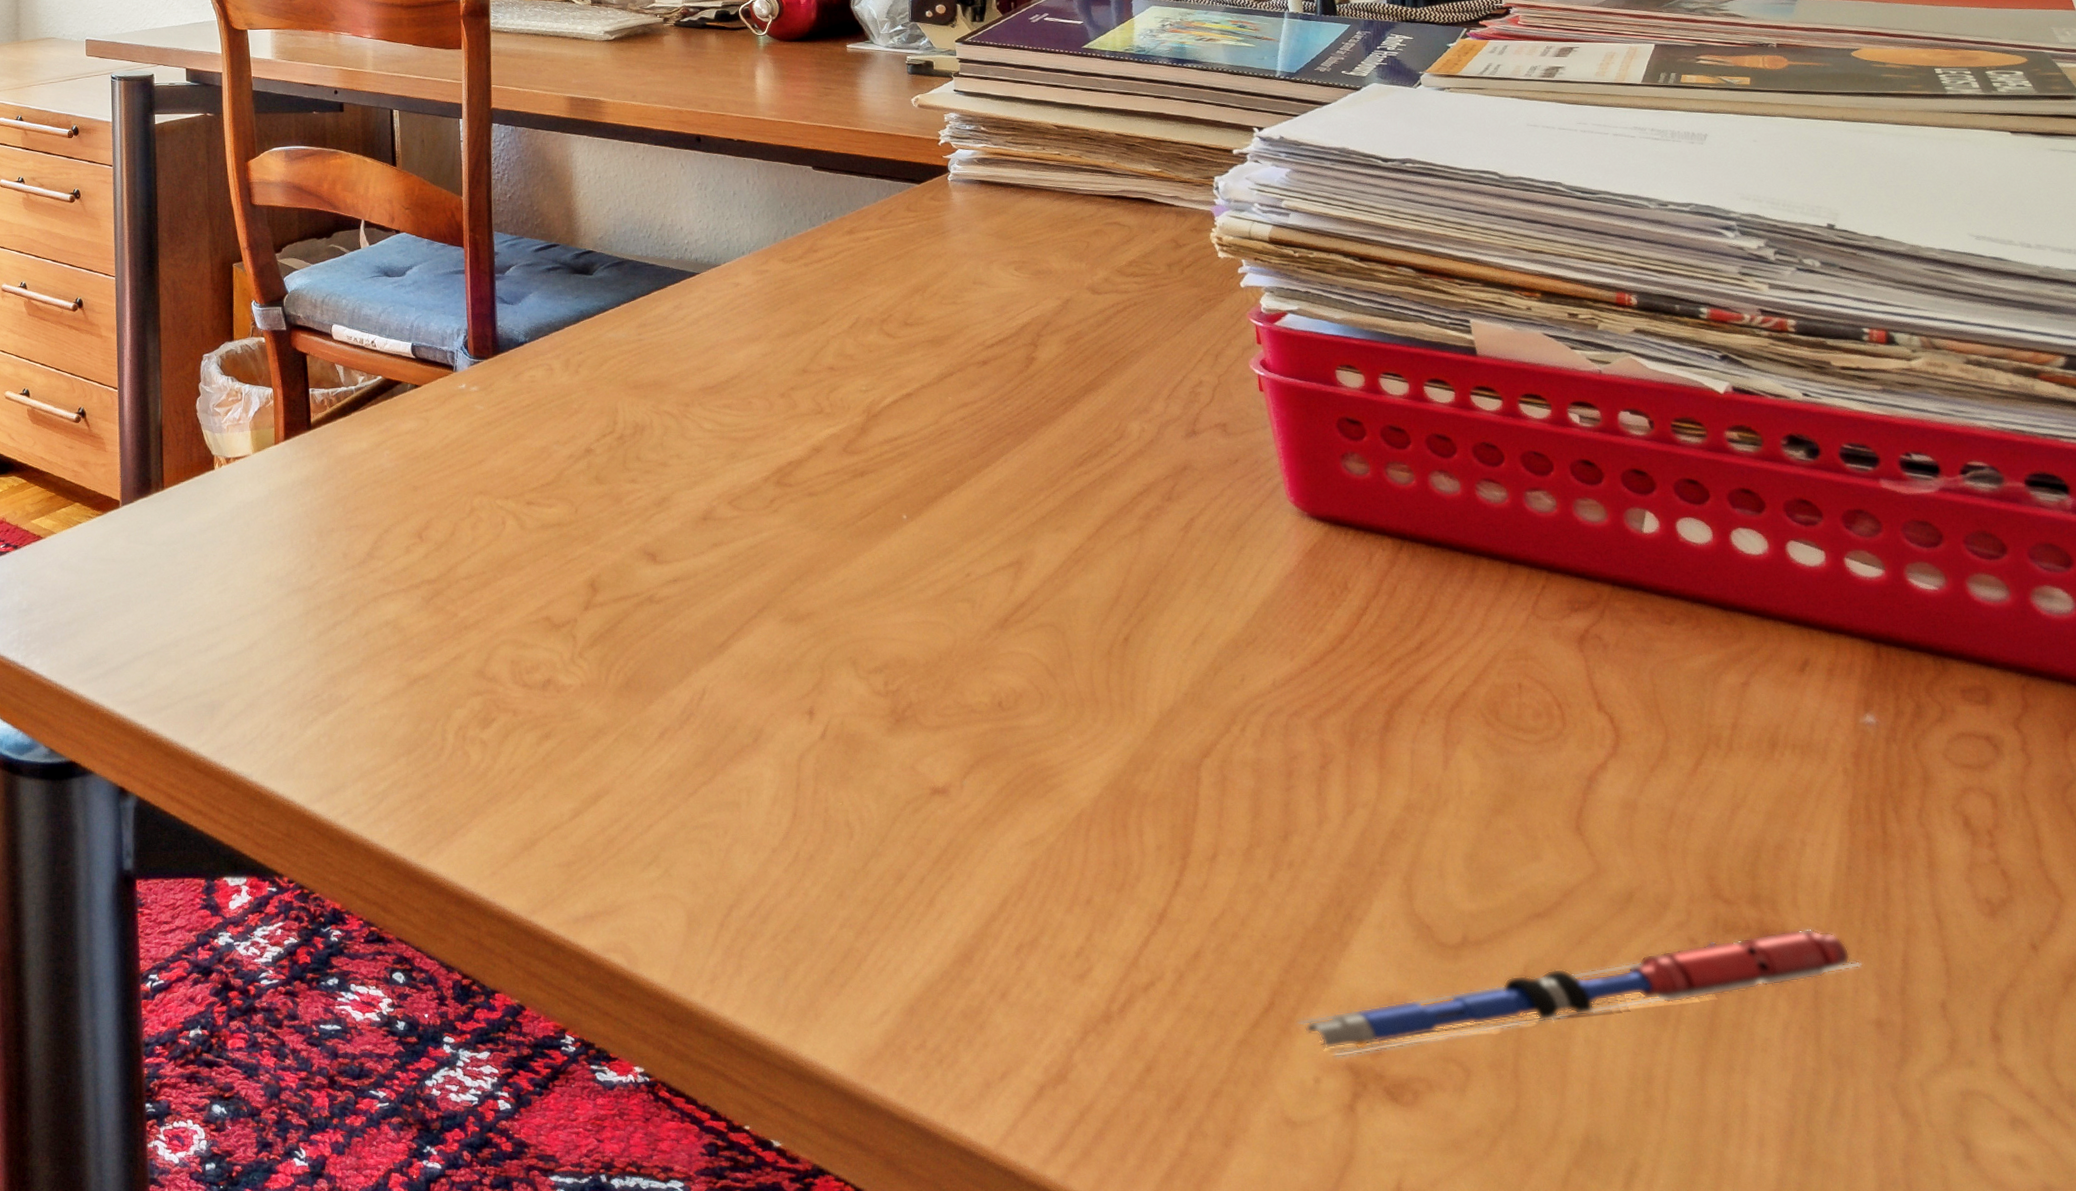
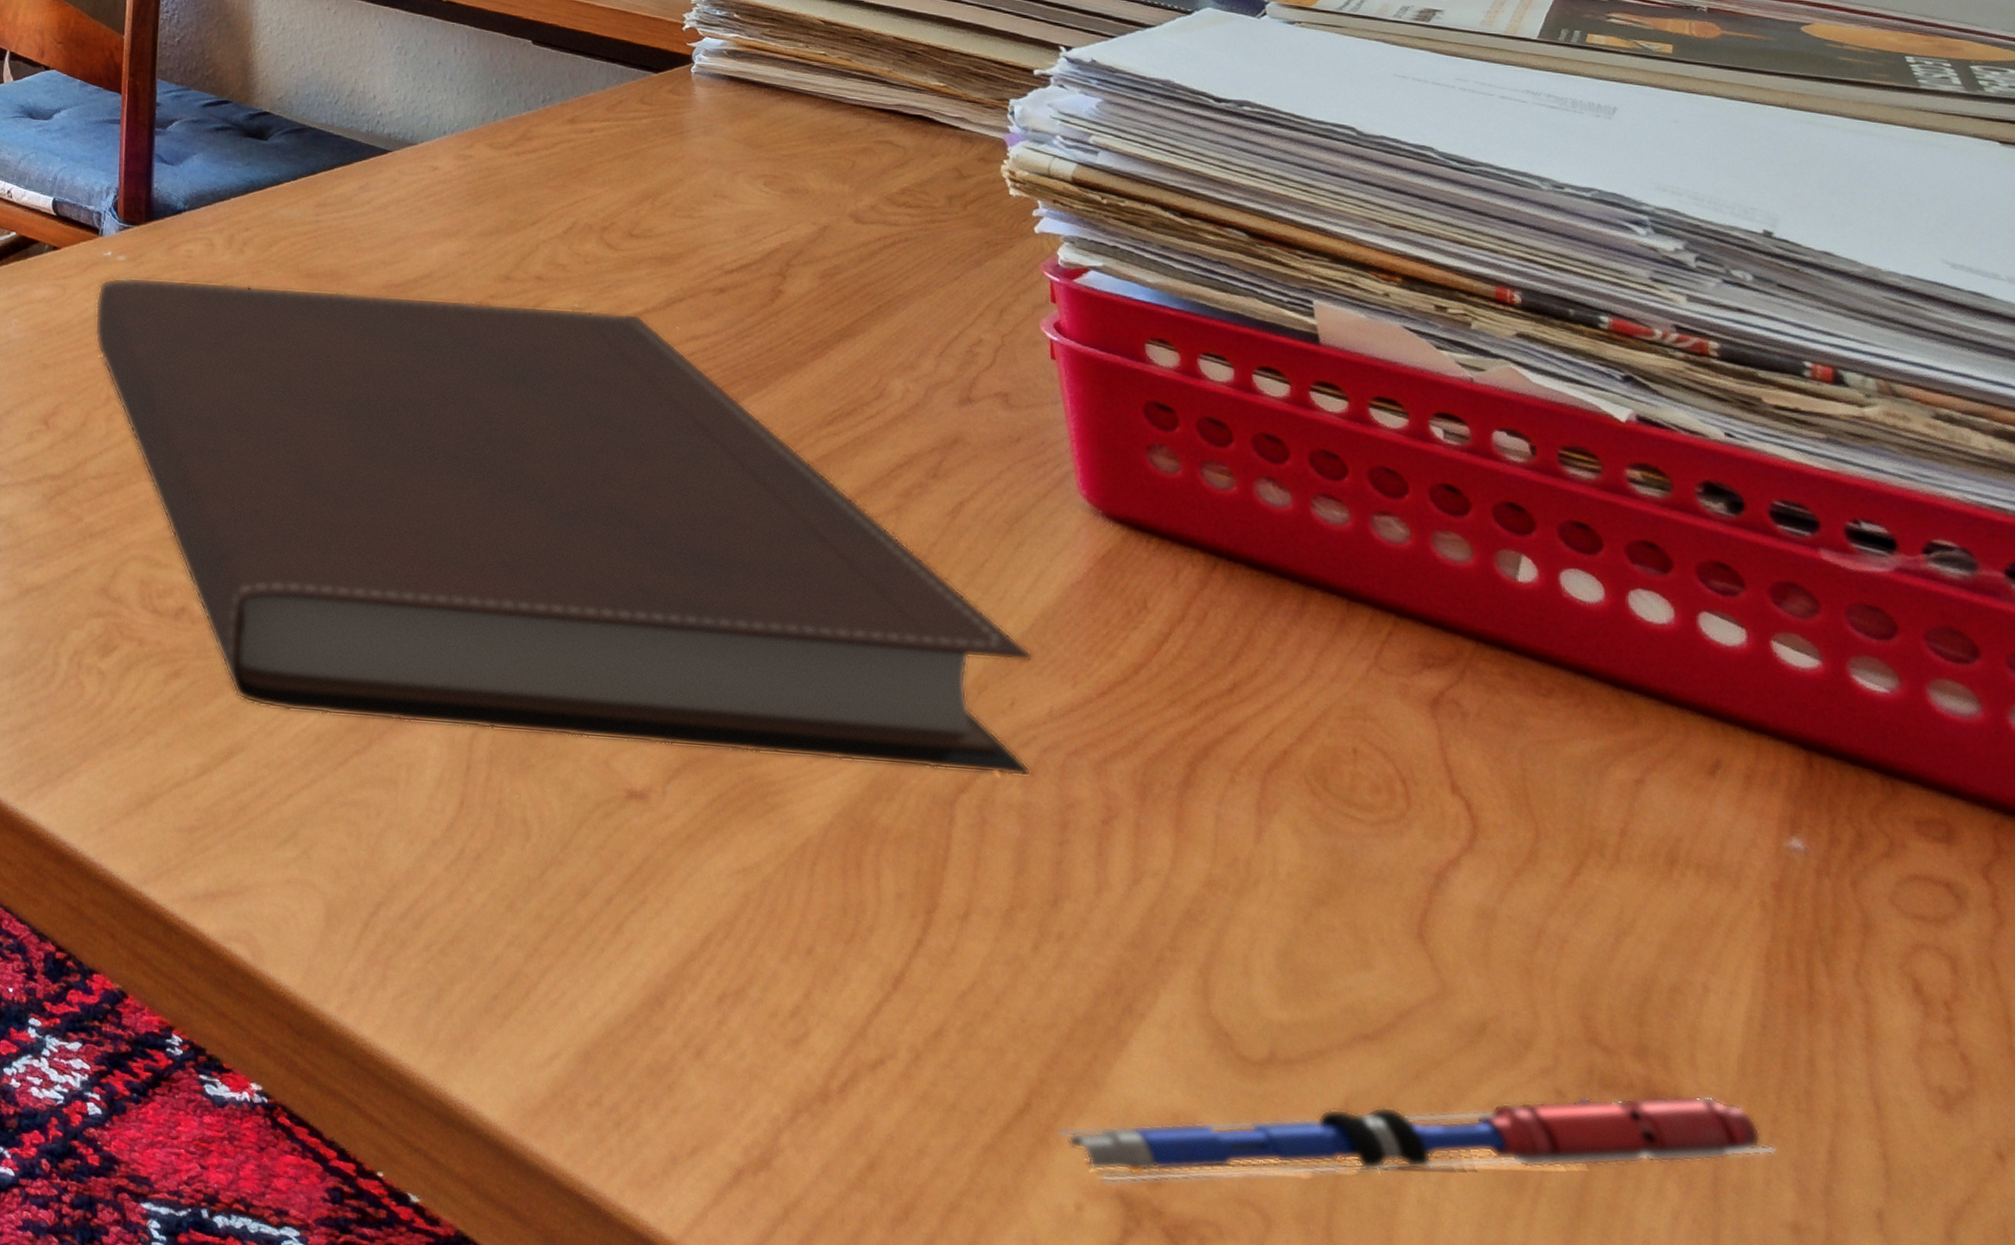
notebook: none [455,390,1261,756] -> present [94,277,1034,777]

